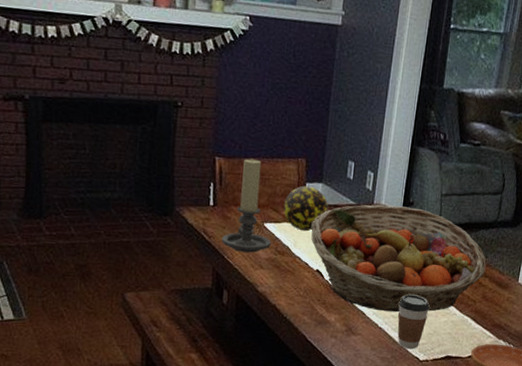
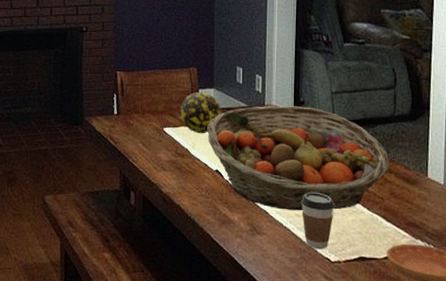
candle holder: present [222,158,271,253] -> none [127,70,171,156]

